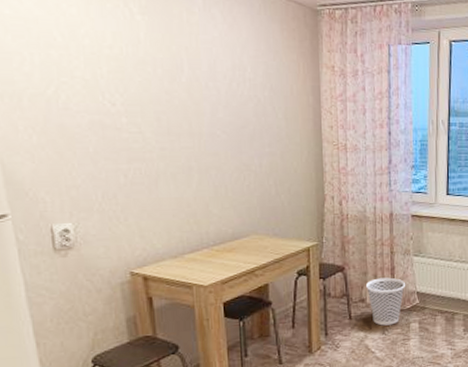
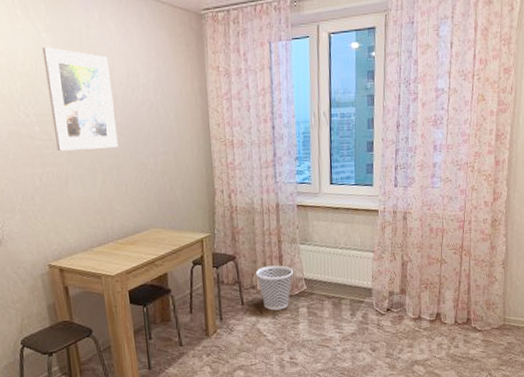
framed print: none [135,31,219,145] -> present [42,47,119,151]

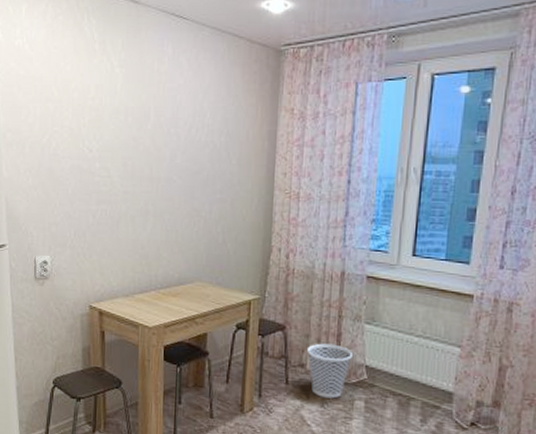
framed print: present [42,47,119,151] -> none [113,82,176,191]

